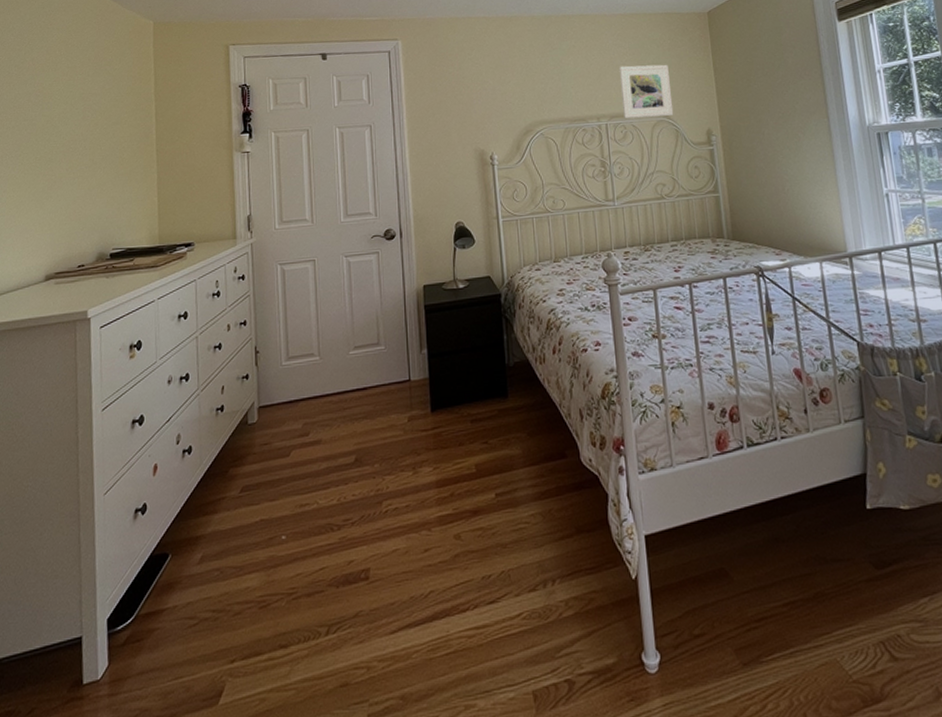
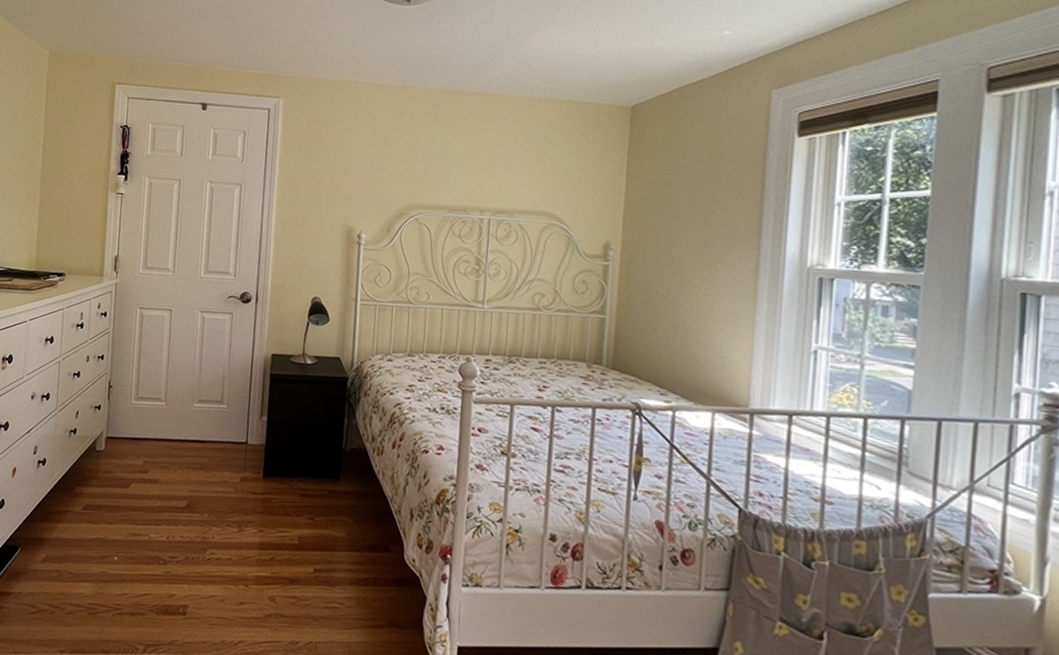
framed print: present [618,64,674,118] -> none [510,156,572,220]

